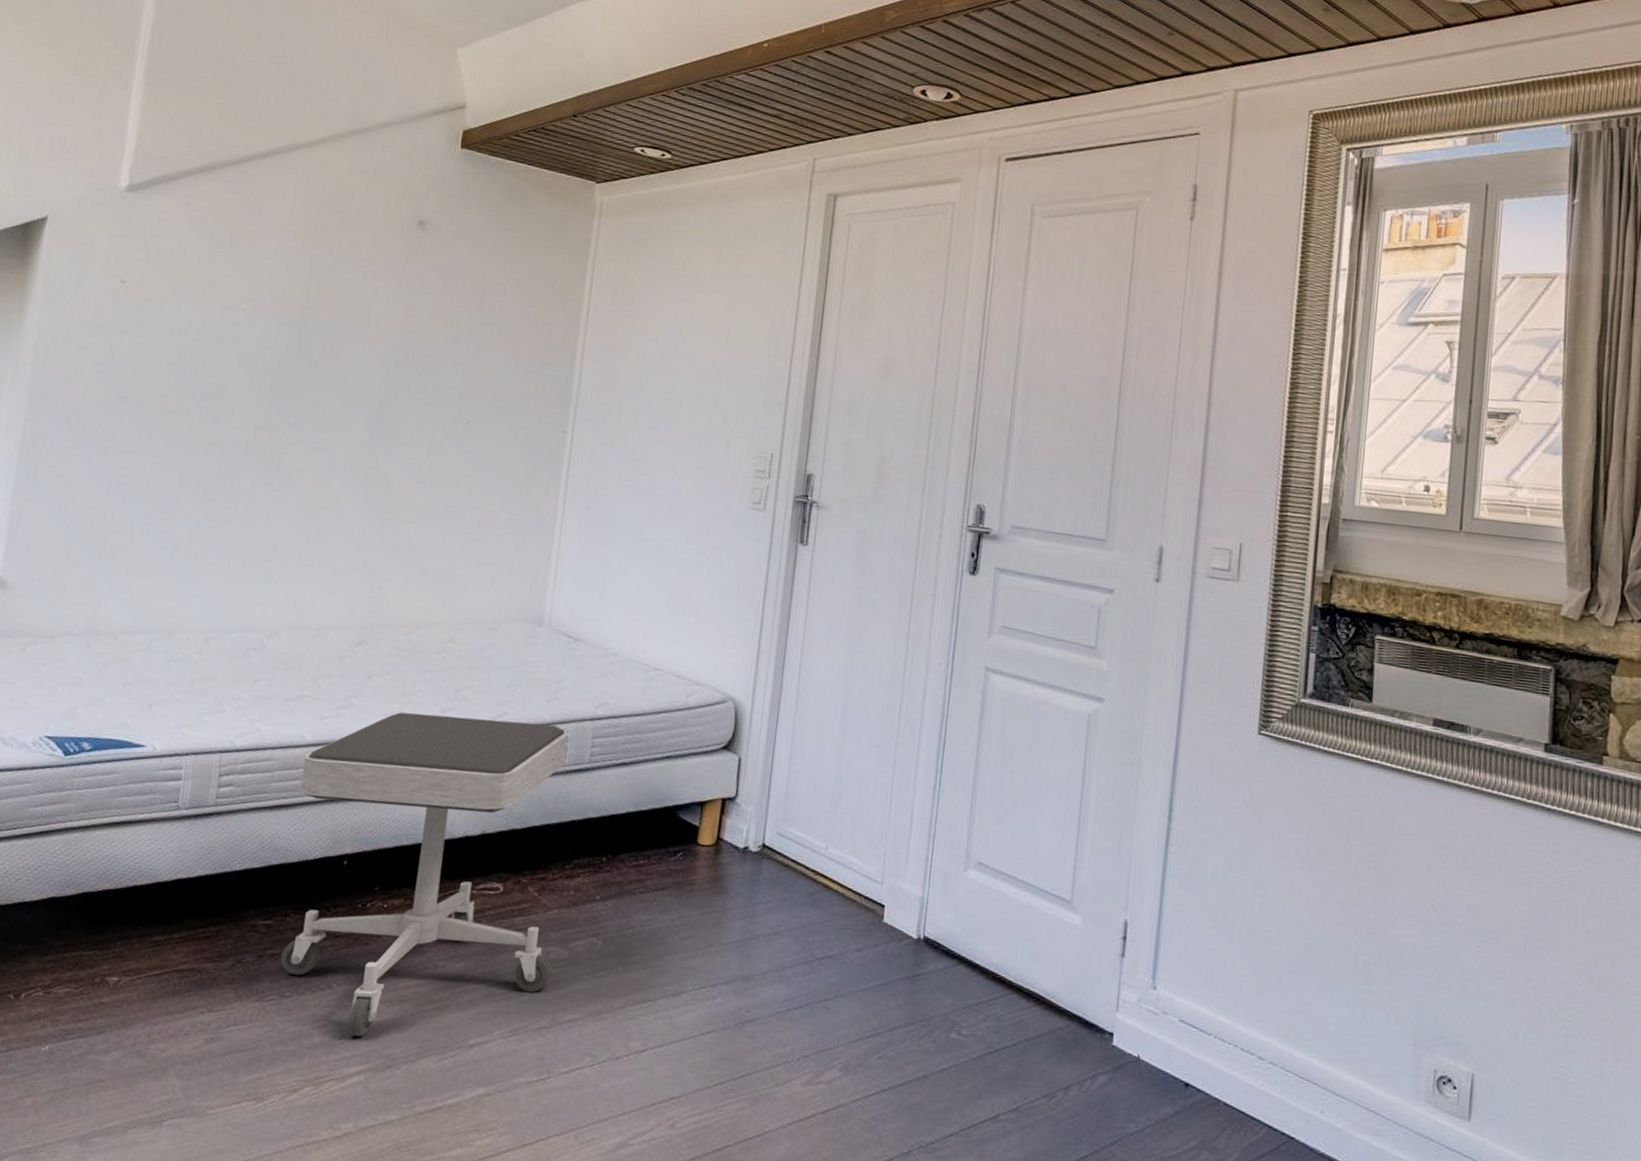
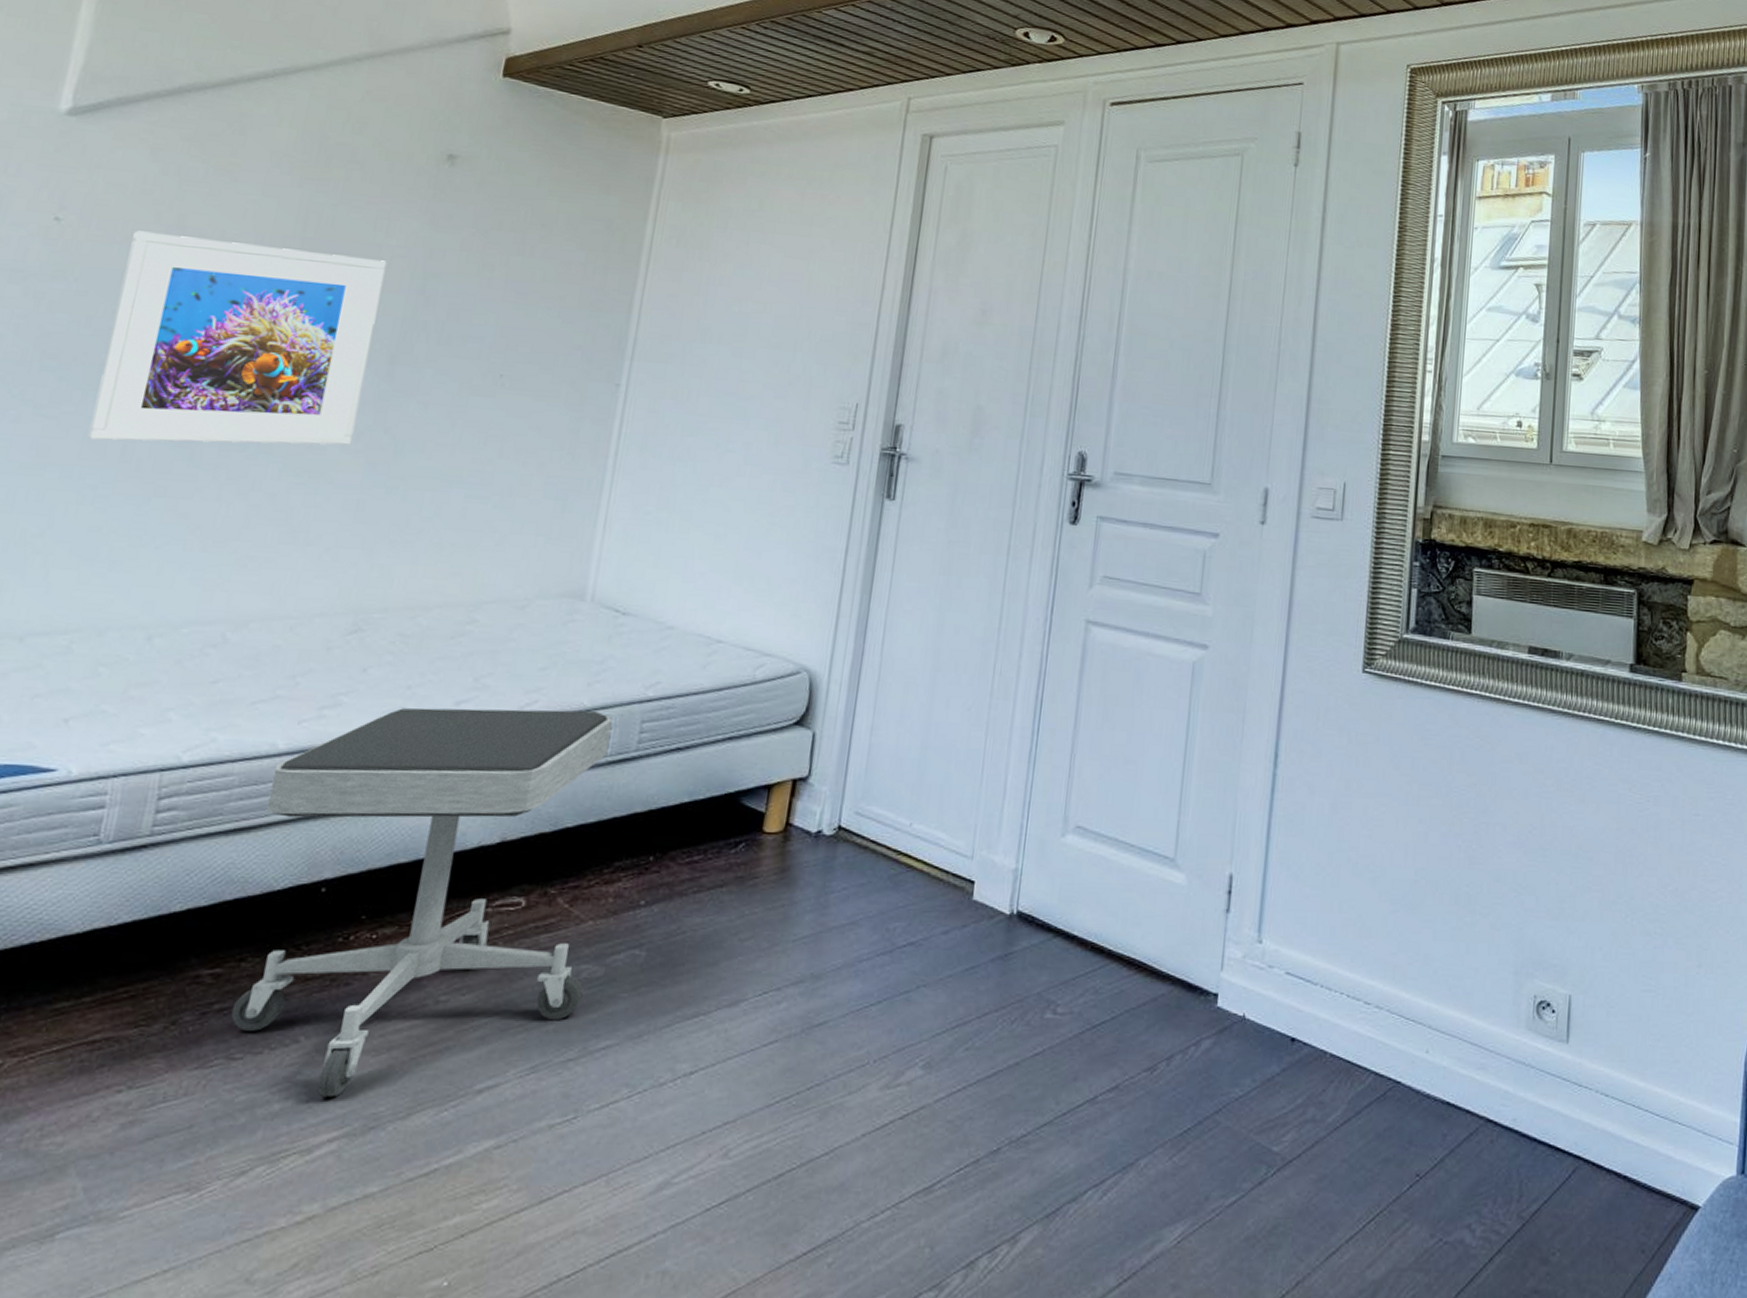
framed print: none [154,291,374,481] -> present [87,230,387,446]

